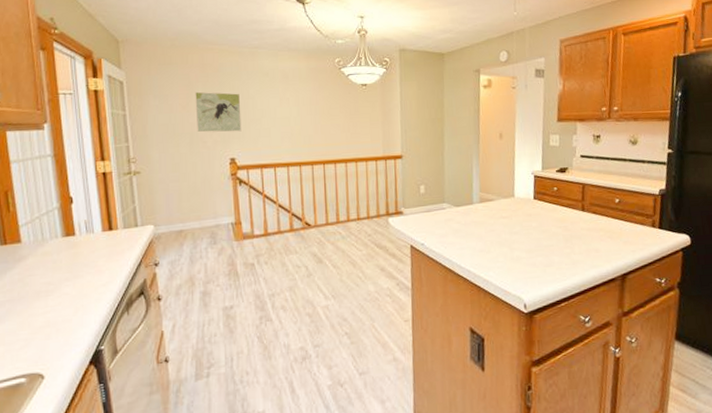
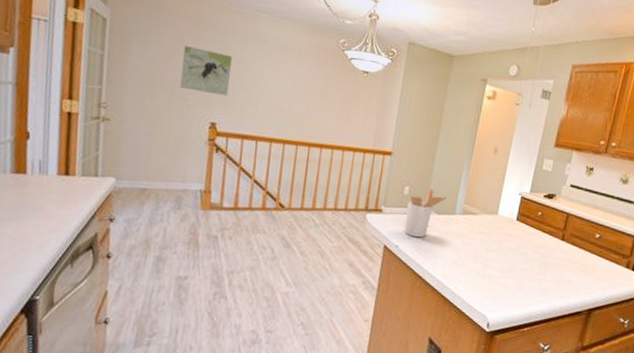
utensil holder: none [426,184,462,233] -> present [405,189,446,238]

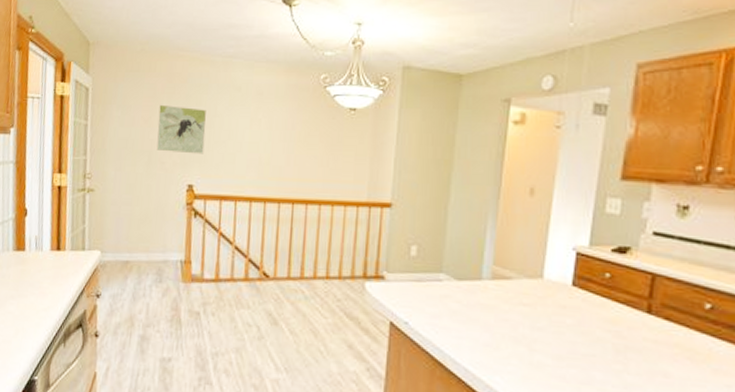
utensil holder: present [405,189,446,238] -> none [415,247,468,312]

